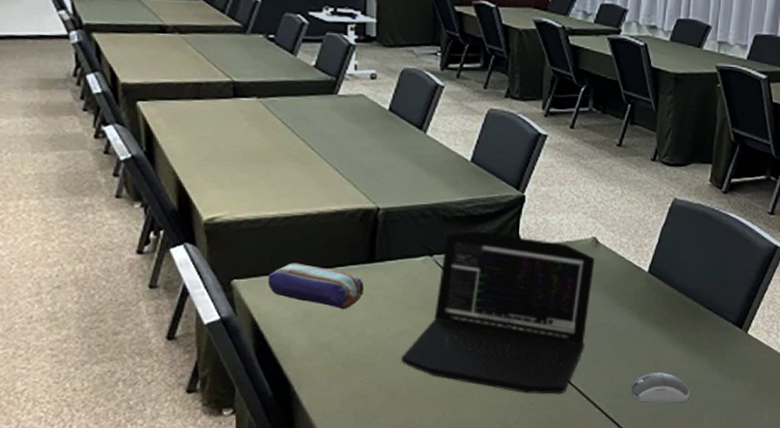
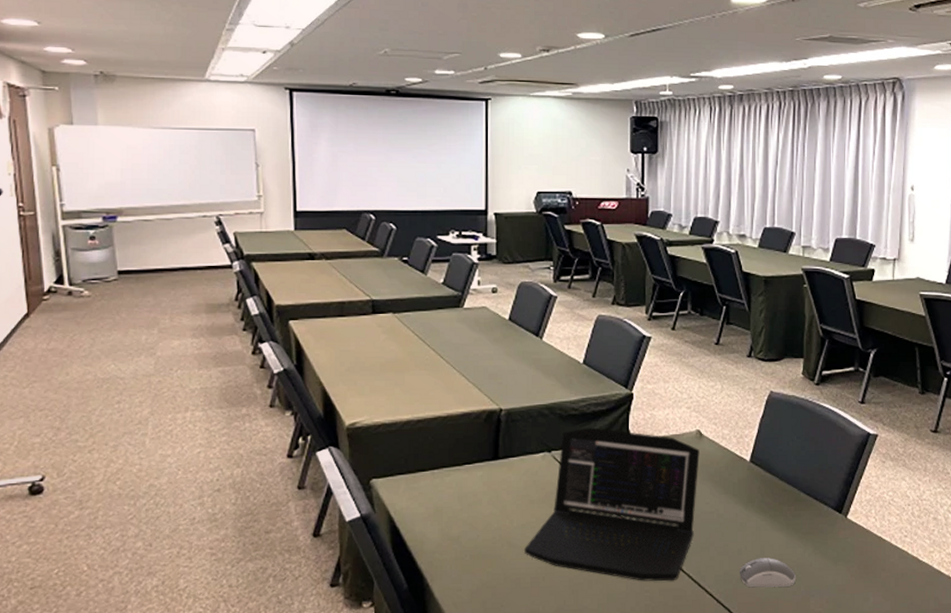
pencil case: present [268,263,365,310] -> none [403,462,490,505]

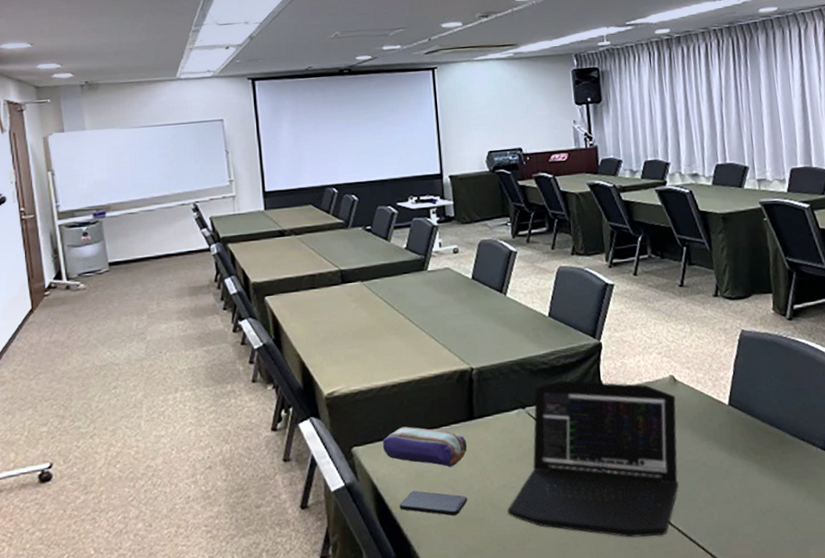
pencil case: none [403,462,490,505] -> present [383,426,467,467]
smartphone: none [415,525,486,552] -> present [399,490,468,516]
computer mouse: present [740,558,797,588] -> none [731,505,793,539]

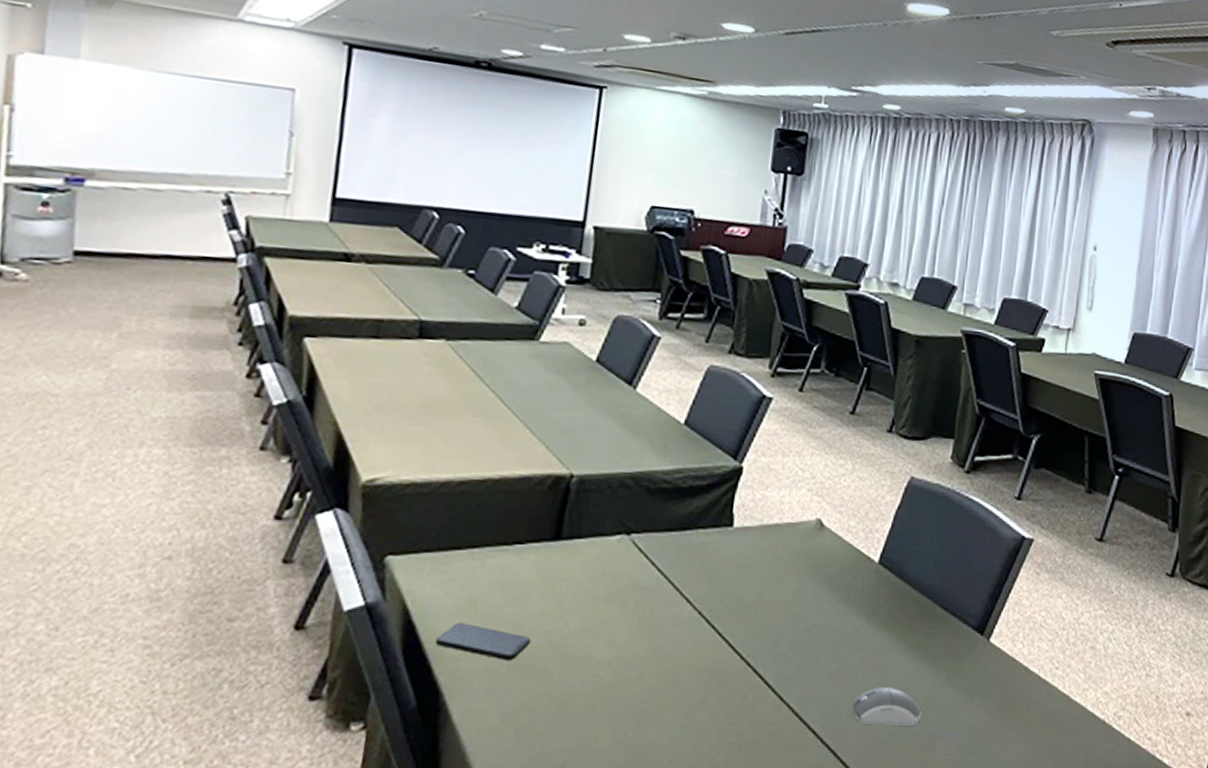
pencil case: present [383,426,467,467] -> none [429,537,546,598]
laptop: present [507,380,679,538] -> none [580,506,818,713]
computer mouse: none [731,505,793,539] -> present [853,687,922,726]

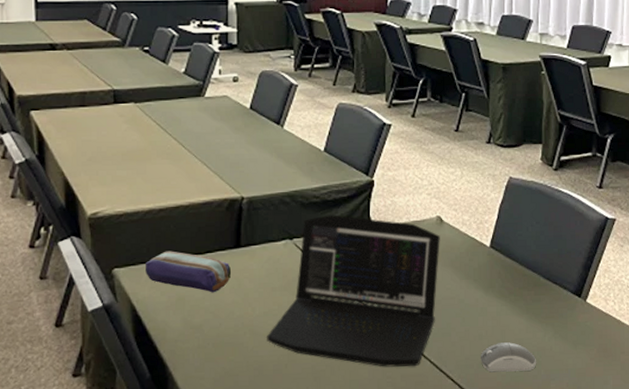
pencil case: none [429,537,546,598] -> present [146,251,232,293]
smartphone: present [435,622,531,661] -> none [158,314,228,340]
laptop: none [580,506,818,713] -> present [267,215,440,367]

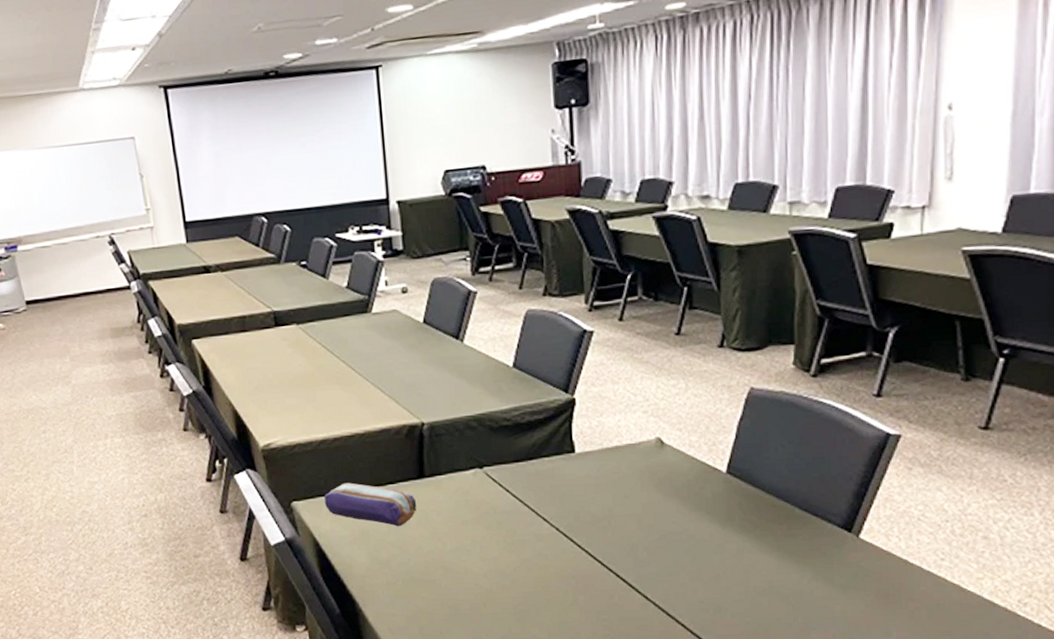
laptop: present [267,215,440,367] -> none [461,439,662,610]
computer mouse: present [481,342,537,372] -> none [718,584,792,618]

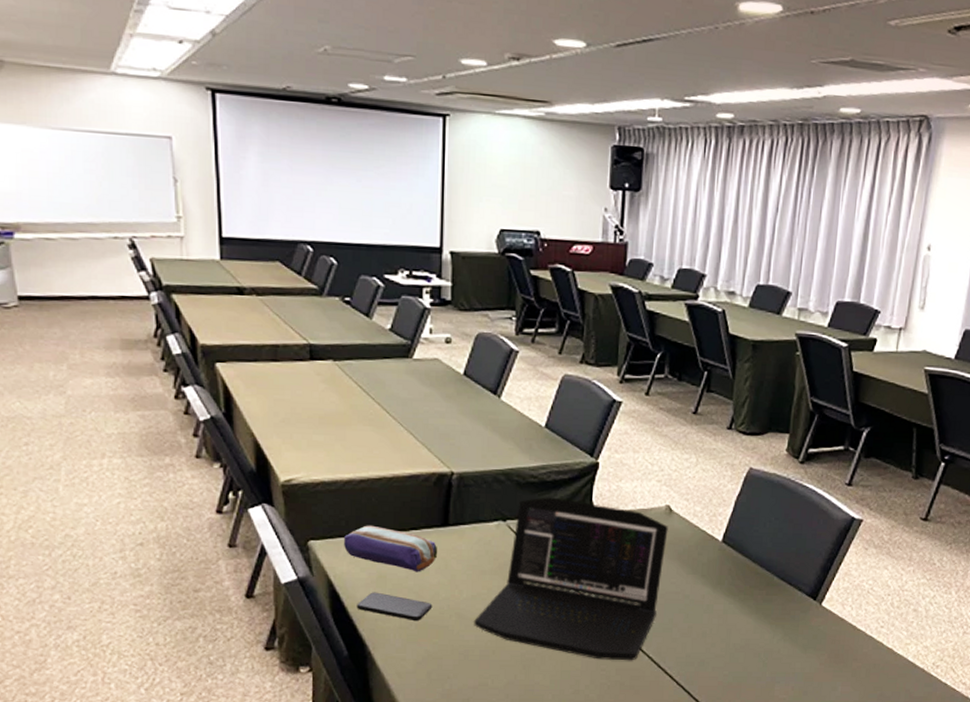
smartphone: none [343,549,417,577] -> present [357,592,433,622]
laptop: none [461,439,662,610] -> present [474,497,668,661]

